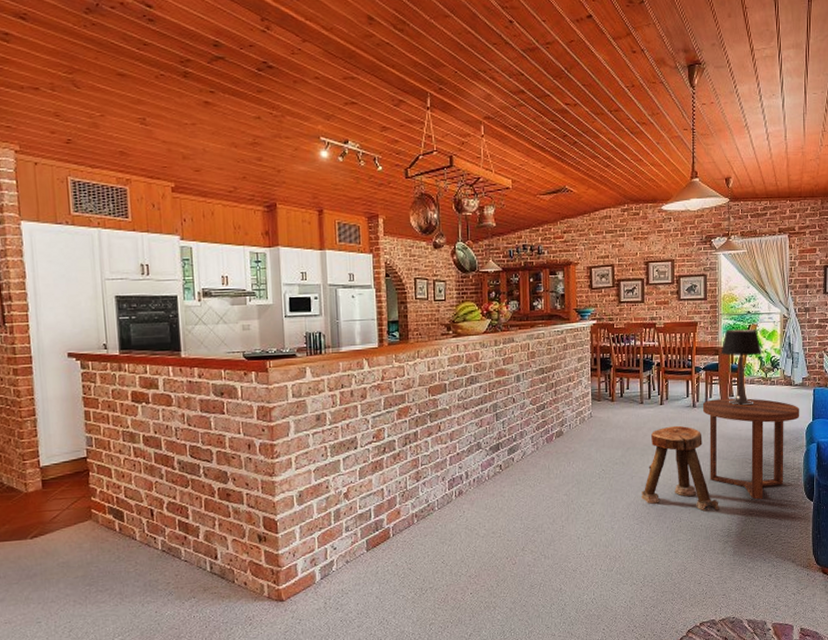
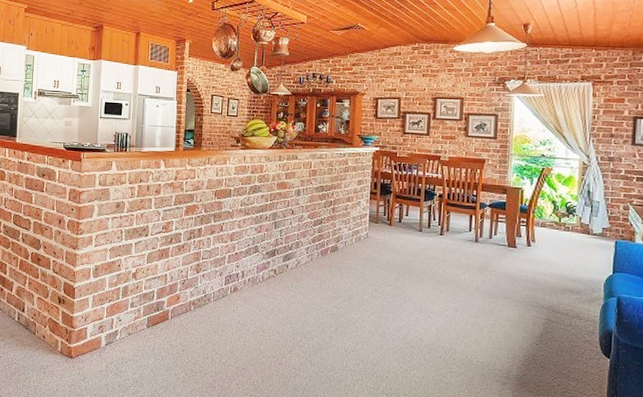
stool: present [640,425,720,512] -> none [413,257,500,350]
side table: present [702,398,800,500] -> none [485,237,598,346]
table lamp: present [721,328,762,406] -> none [509,170,557,249]

